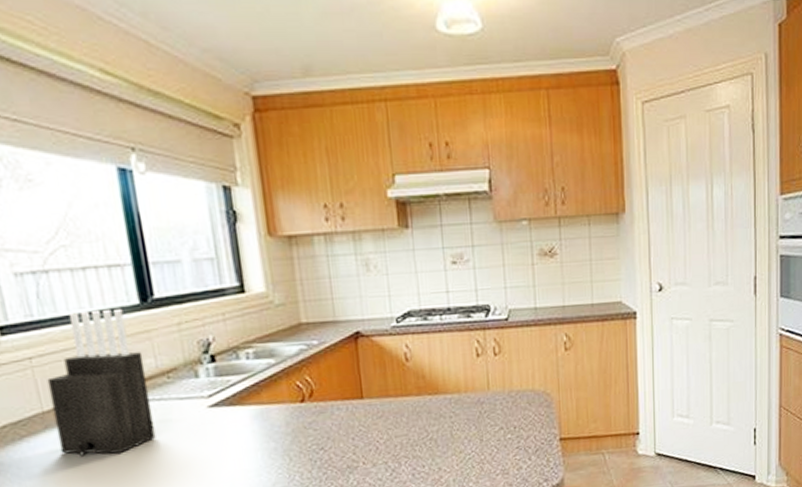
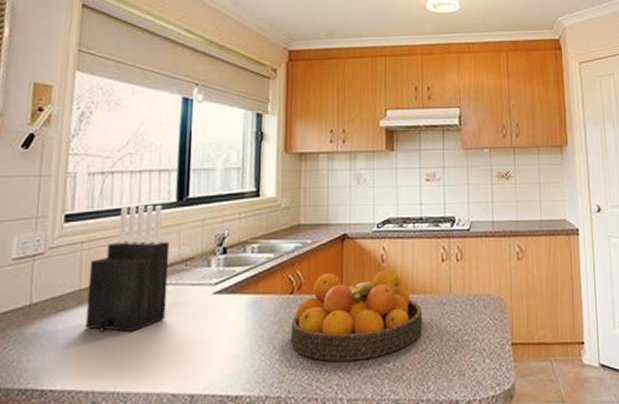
fruit bowl: none [307,369,460,470] -> present [290,270,423,362]

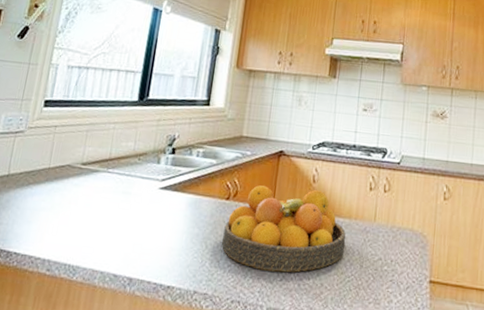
knife block: present [85,204,170,333] -> none [49,98,128,213]

